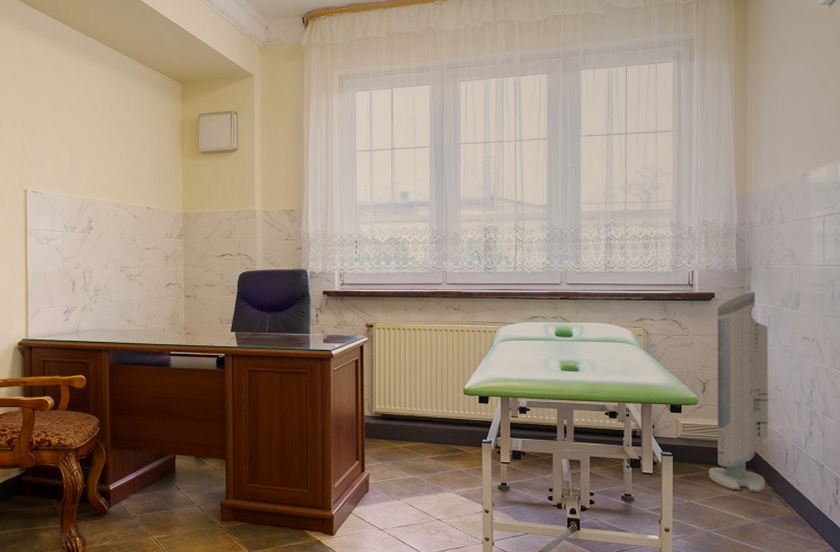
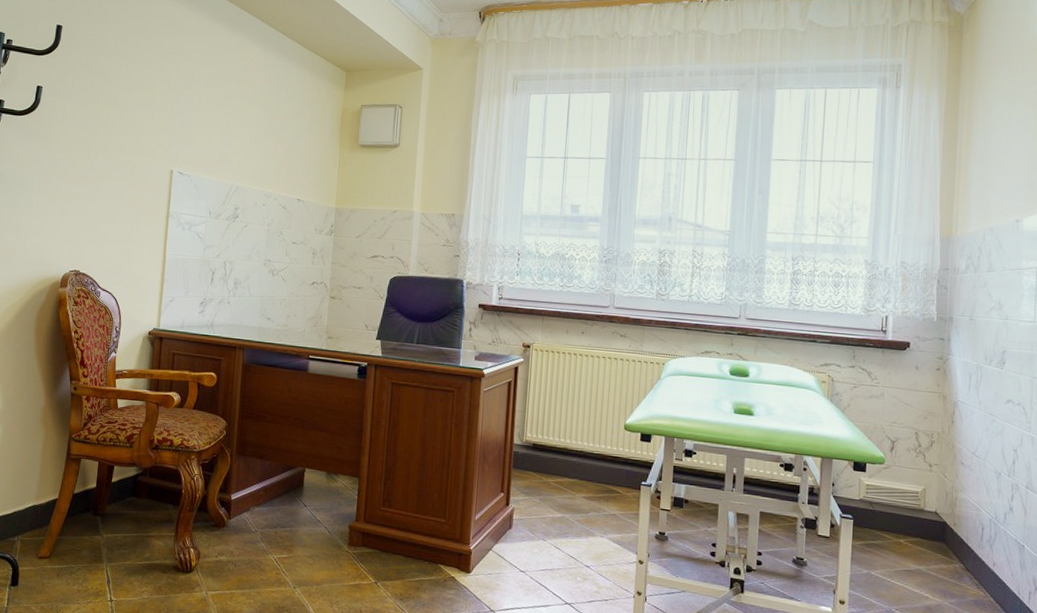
air purifier: present [709,292,768,492] -> none [892,344,969,569]

